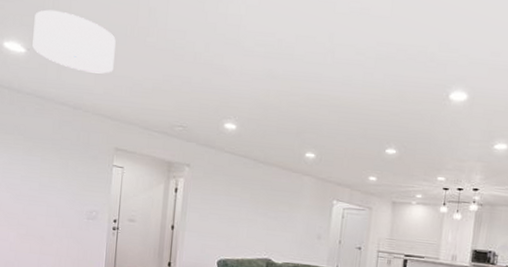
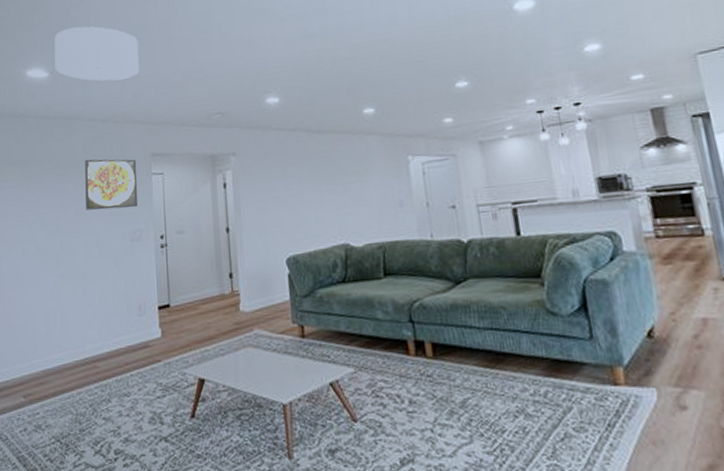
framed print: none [49,139,101,191] -> present [85,159,138,210]

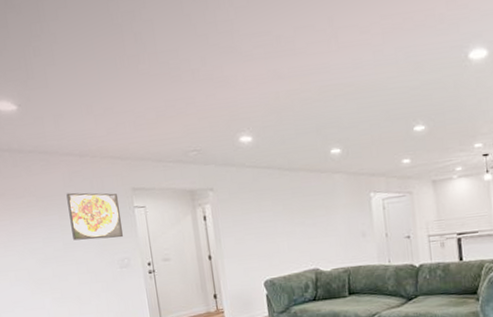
ceiling lamp: present [54,26,139,81] -> none [17,58,112,116]

